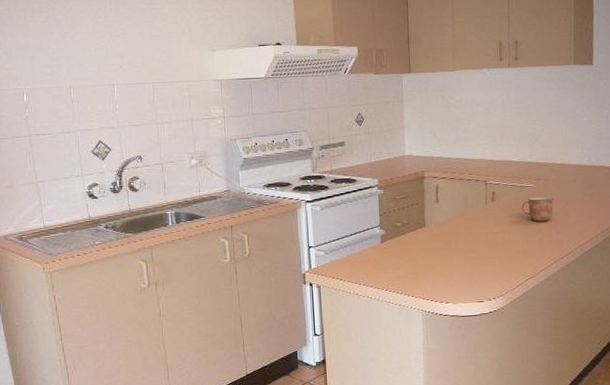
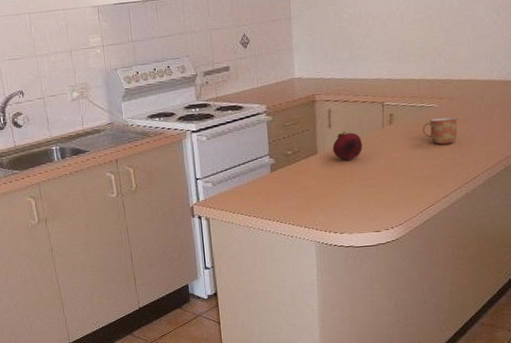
fruit: none [439,206,467,234] -> present [332,131,362,160]

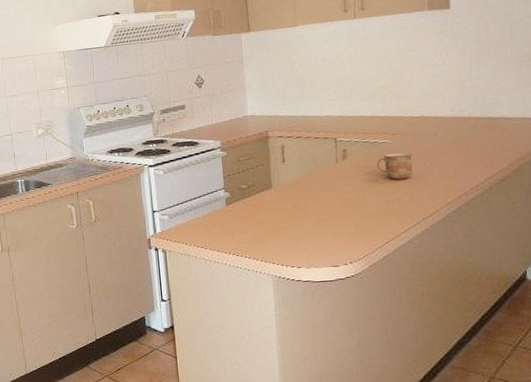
fruit: present [332,131,362,160] -> none [287,166,317,195]

